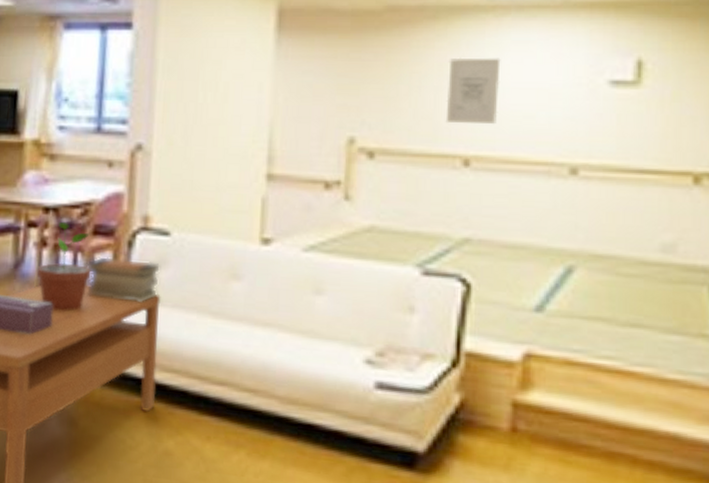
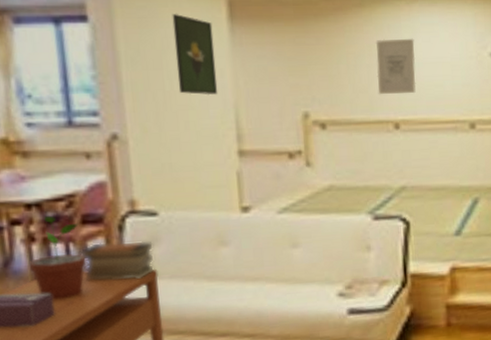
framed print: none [212,22,258,111] -> present [172,13,218,96]

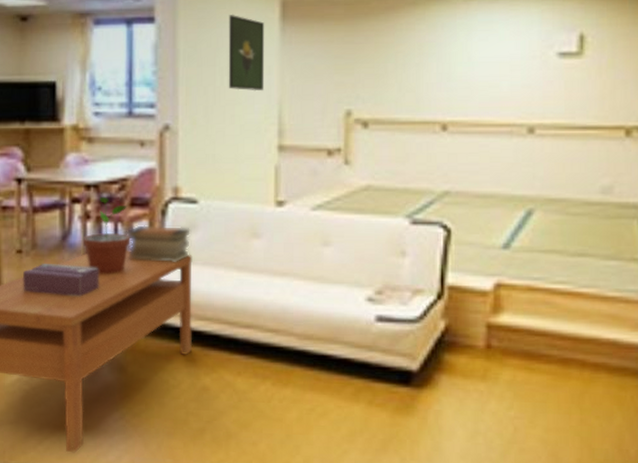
wall art: present [375,38,416,94] -> none [426,37,470,95]

